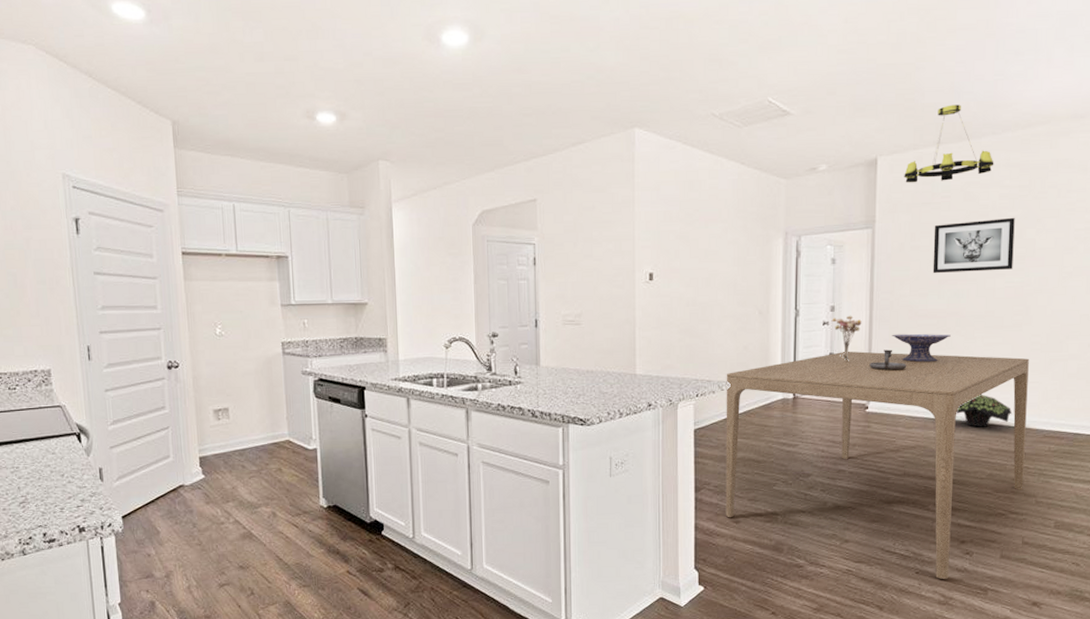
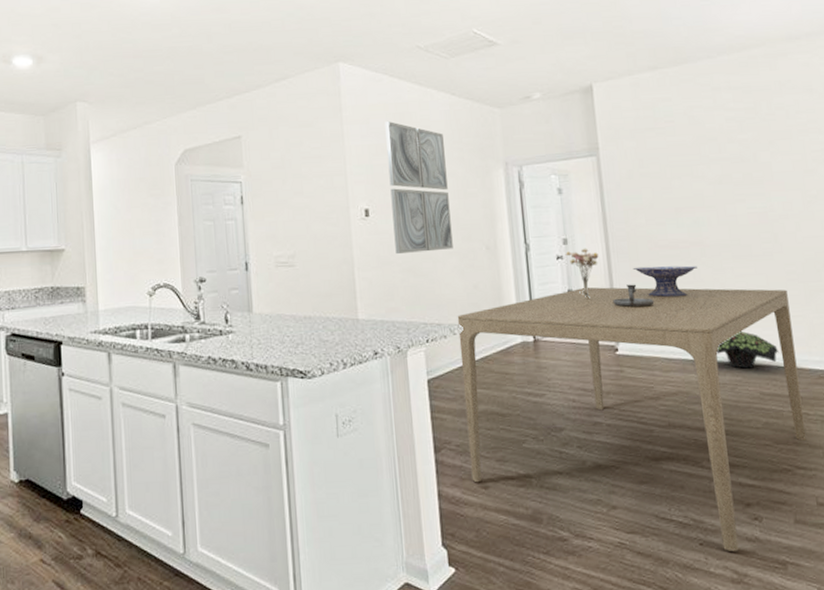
wall art: none [675,189,729,317] -> present [385,121,453,255]
chandelier: present [904,104,994,183] -> none [622,30,715,109]
wall art: present [932,217,1015,273] -> none [661,140,752,200]

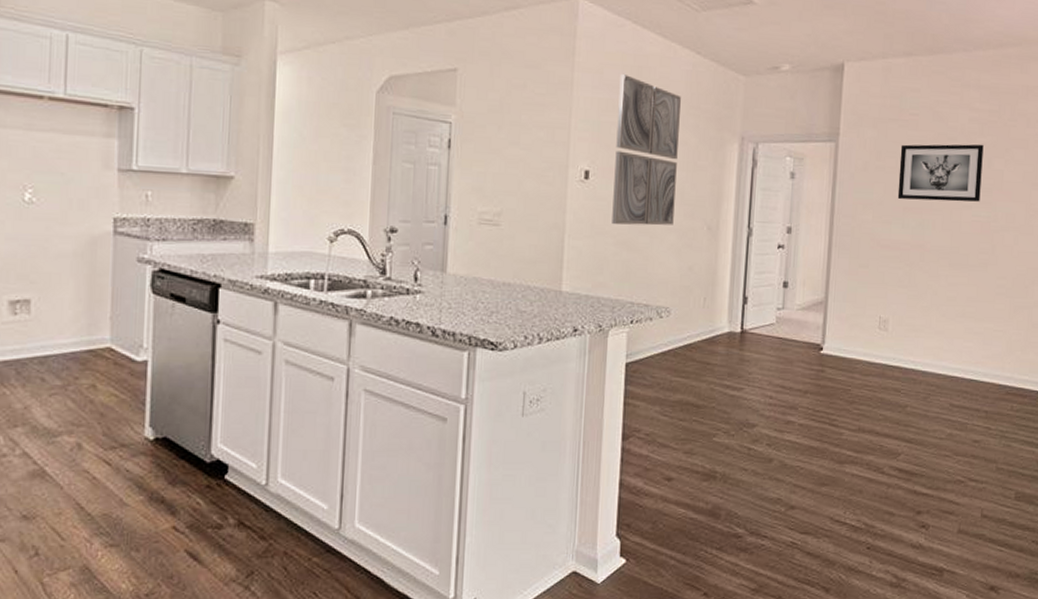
dining table: present [457,287,807,552] -> none [656,281,994,557]
bouquet: present [565,248,599,300] -> none [787,239,820,294]
candlestick: present [613,284,655,308] -> none [826,282,867,307]
decorative bowl: present [632,265,697,297] -> none [851,265,914,301]
wall art: none [661,140,752,200] -> present [897,144,984,202]
umbrella: present [716,330,780,369] -> none [917,340,975,379]

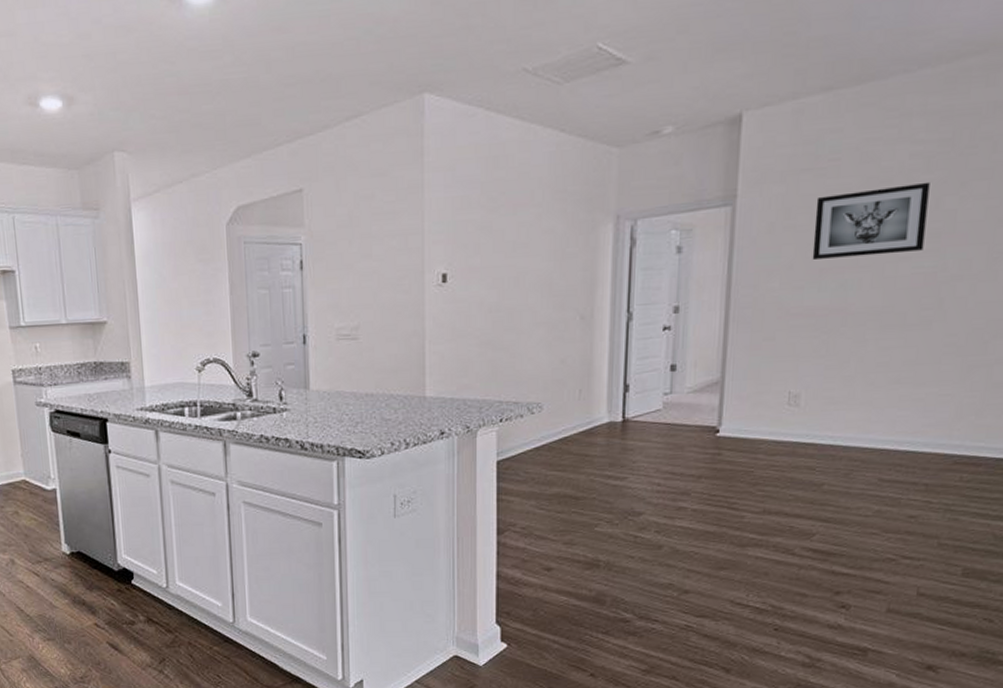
wall art: present [612,74,681,226] -> none [474,167,544,326]

